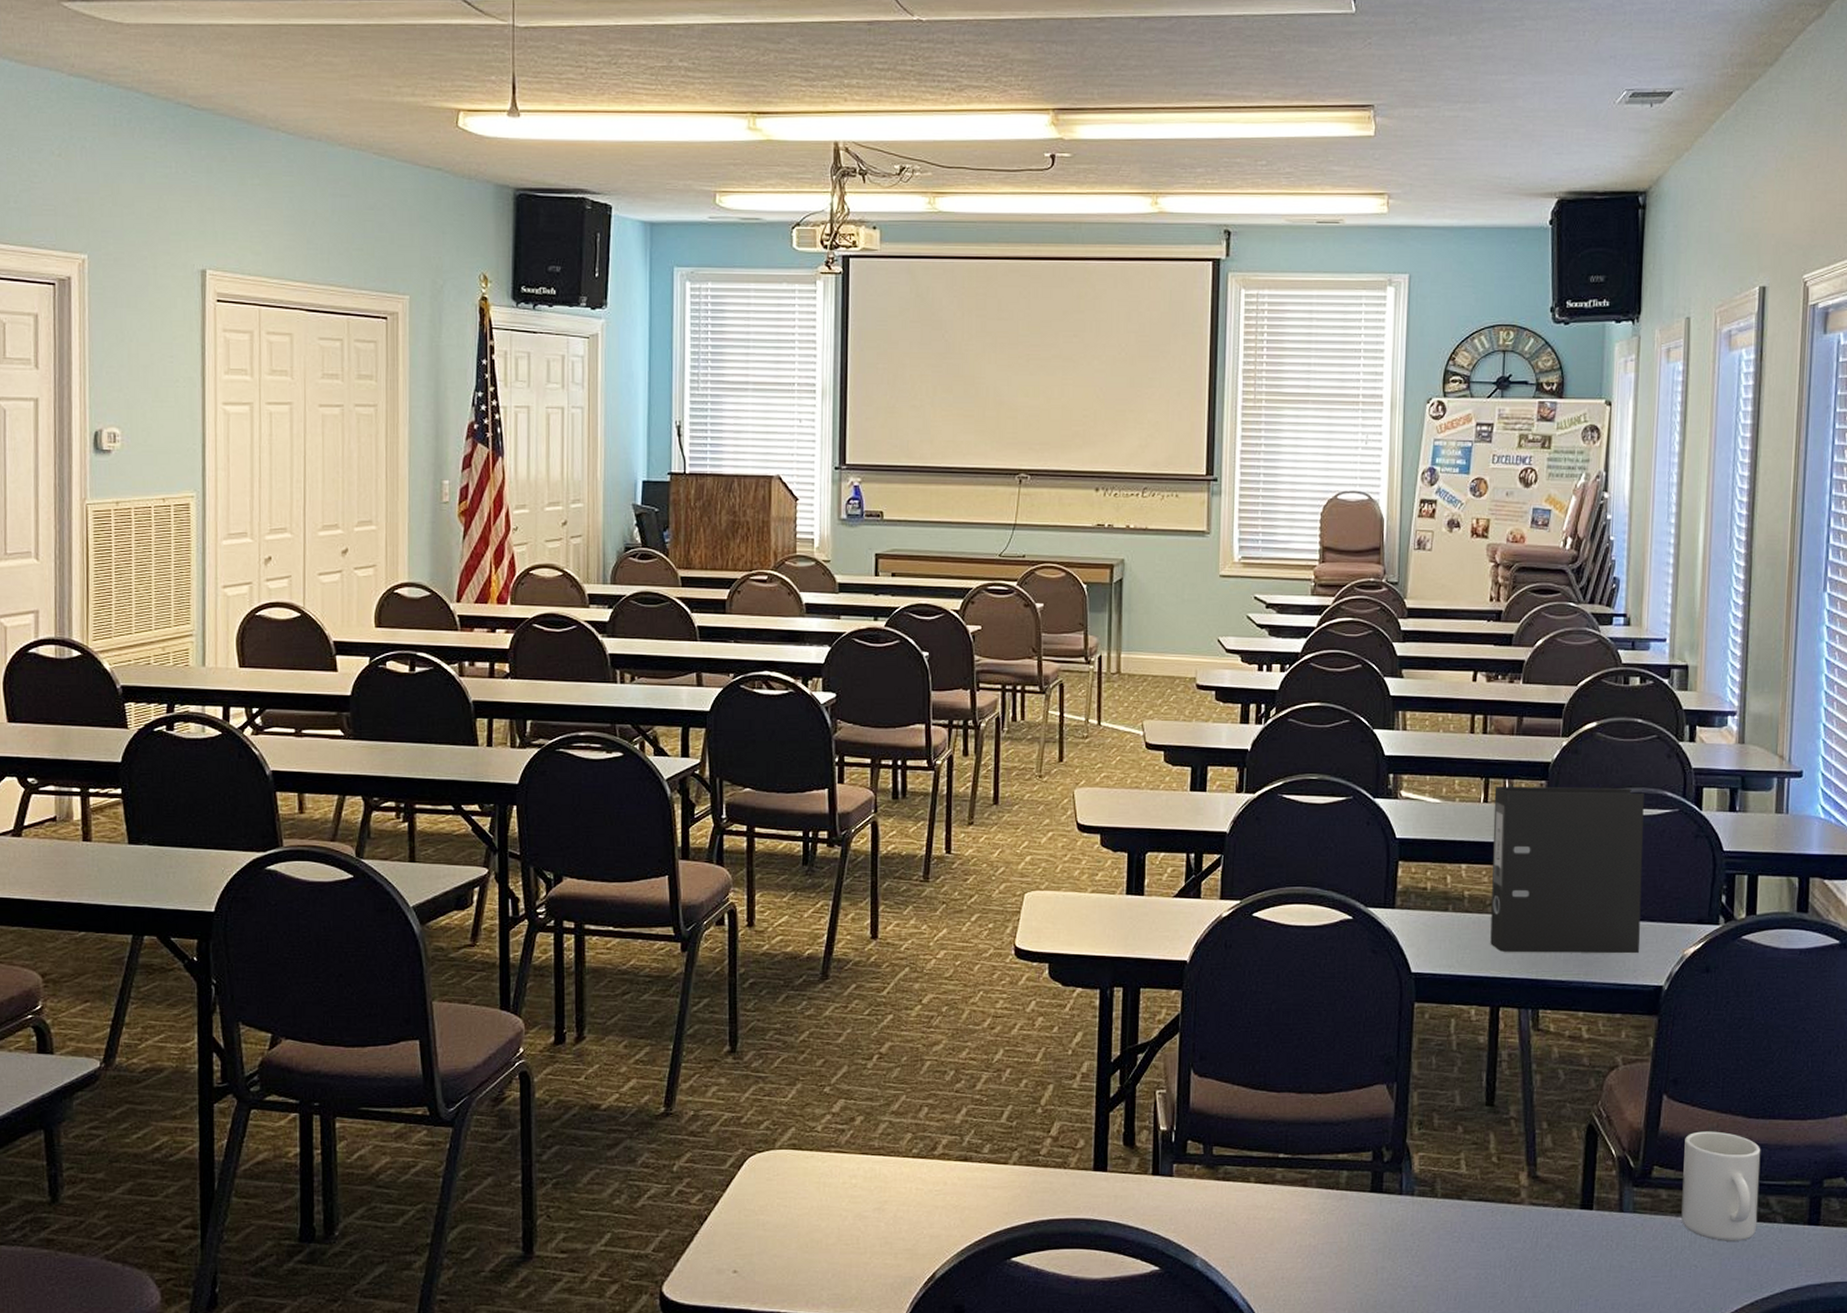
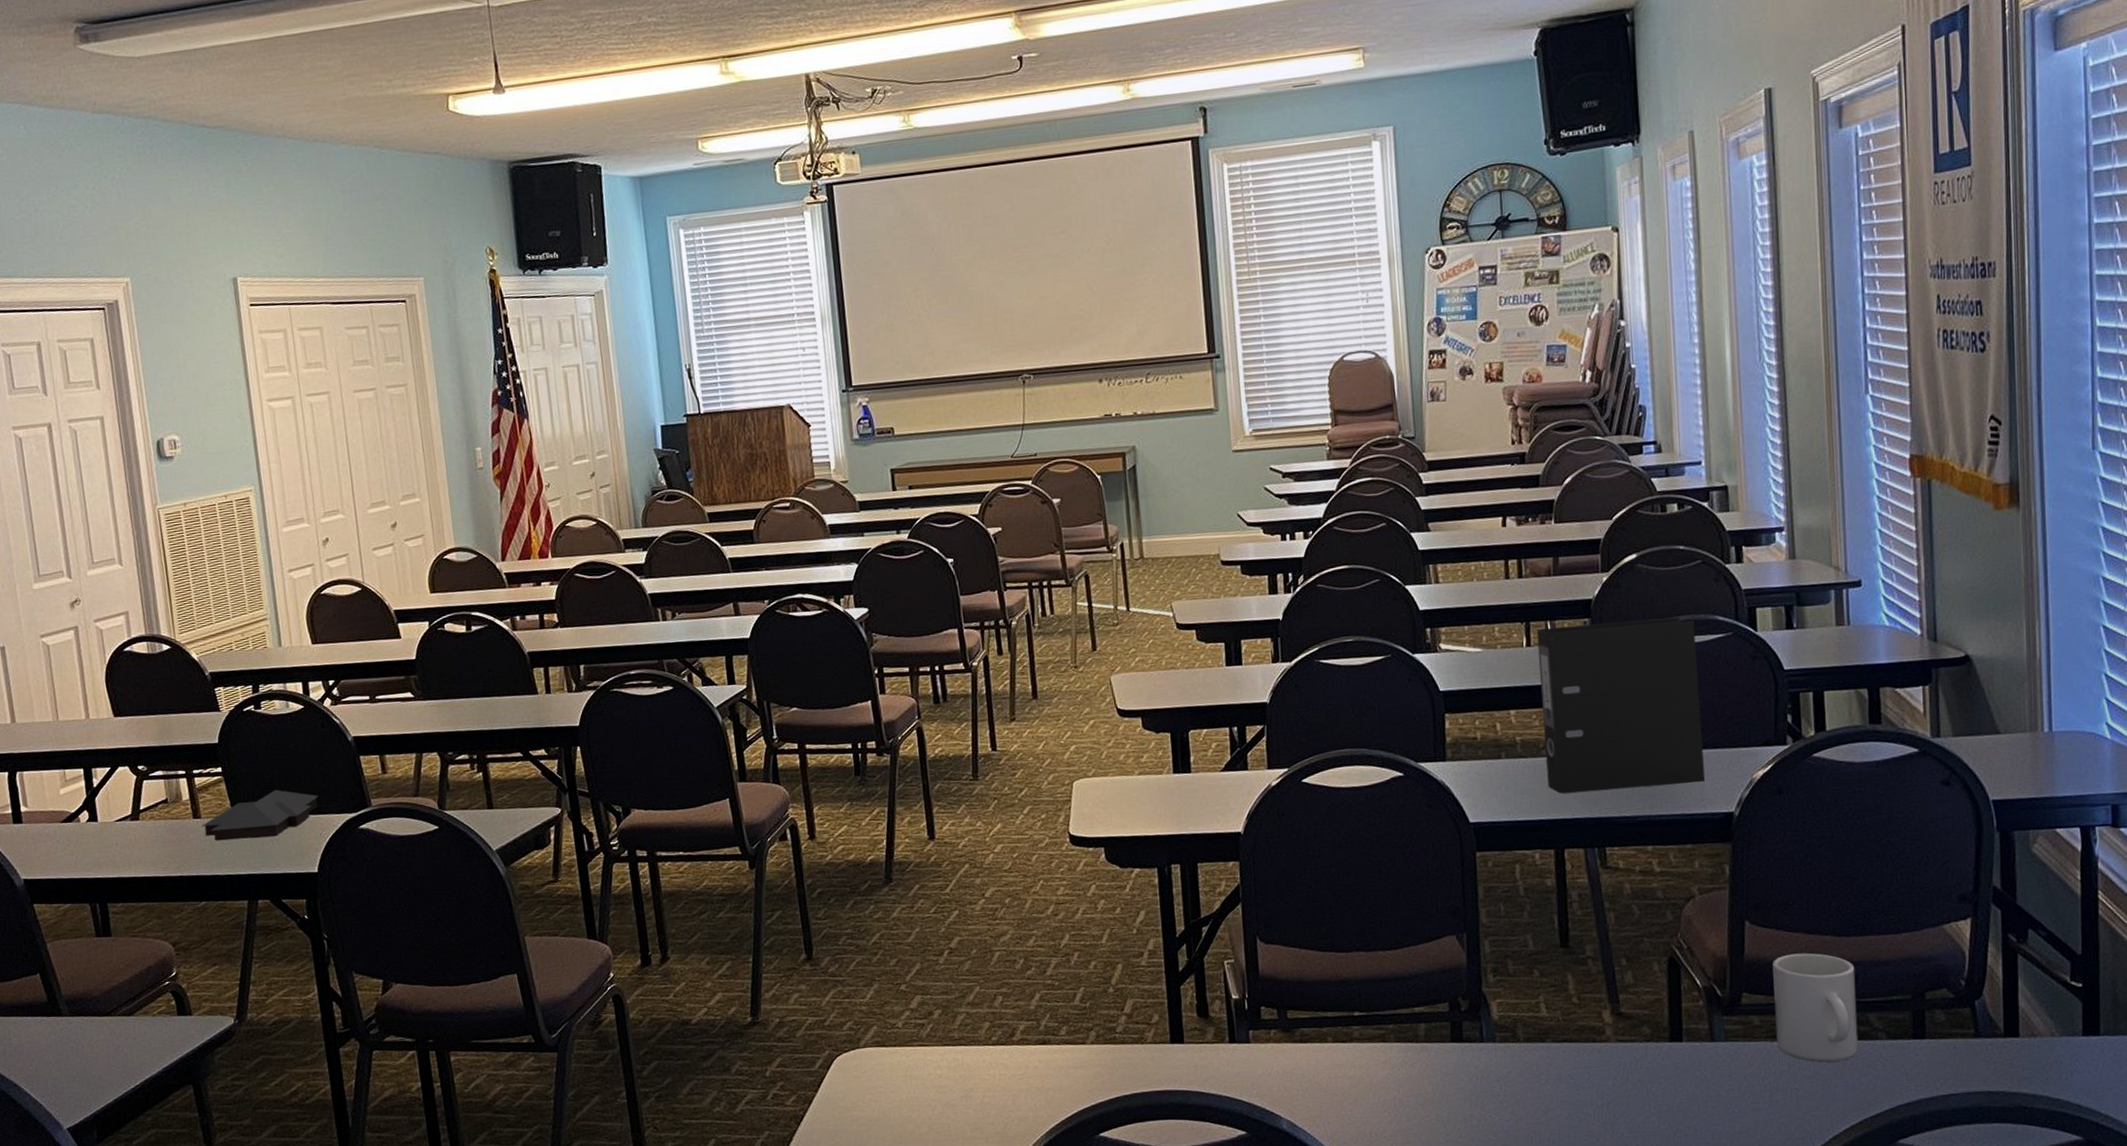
papers: none [91,819,225,868] -> present [201,789,319,841]

